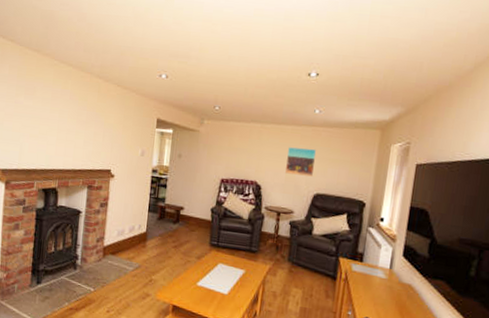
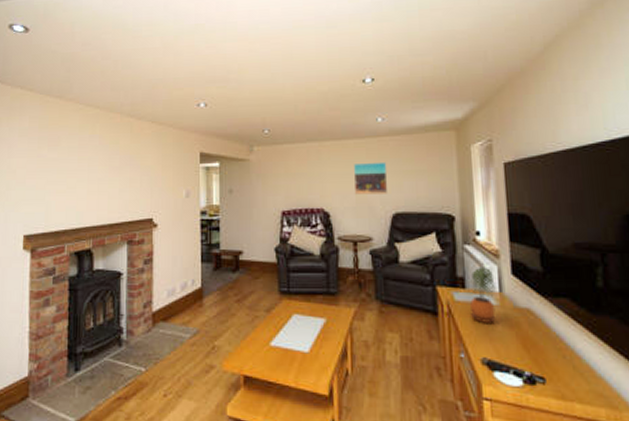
potted plant: none [362,247,388,292] -> present [469,267,496,323]

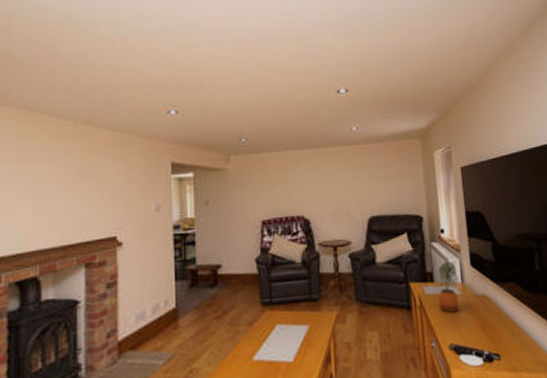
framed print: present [354,161,388,195] -> none [332,168,364,201]

